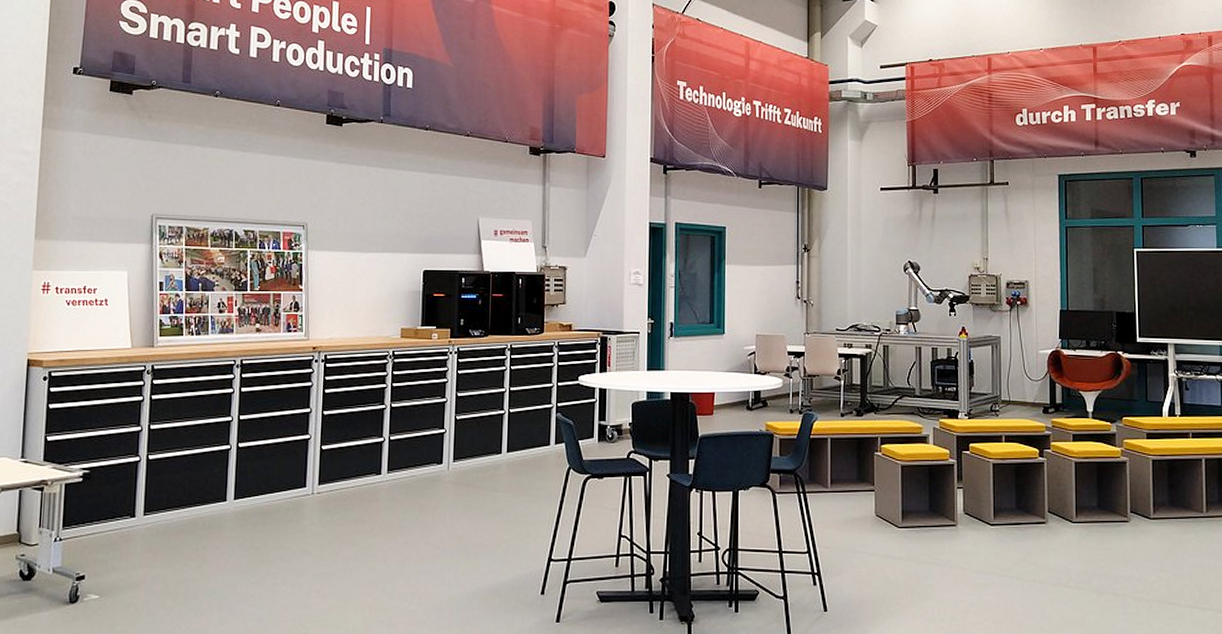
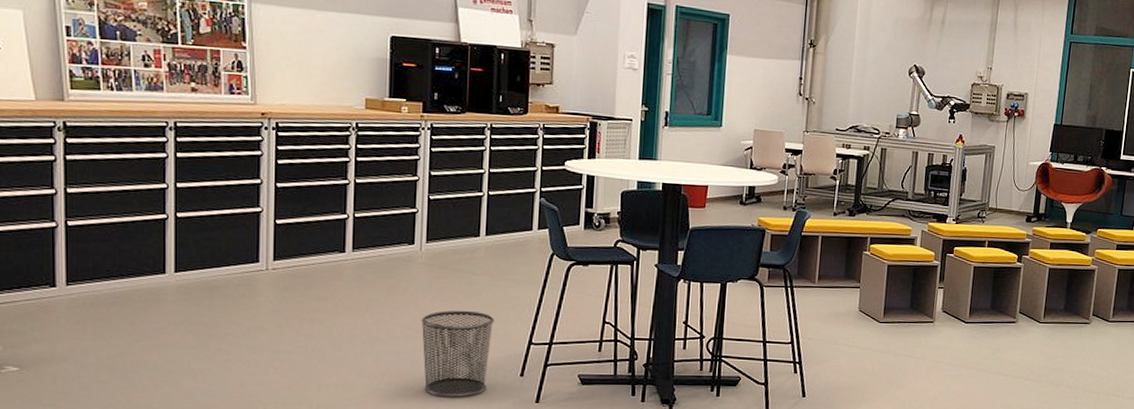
waste bin: none [448,527,516,618] -> present [421,310,495,398]

